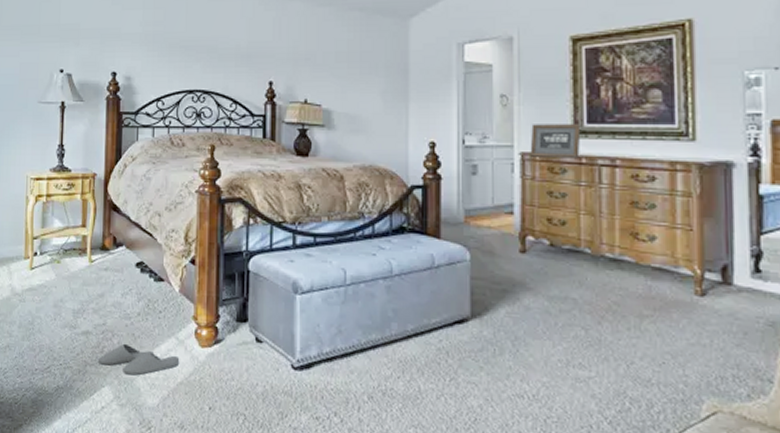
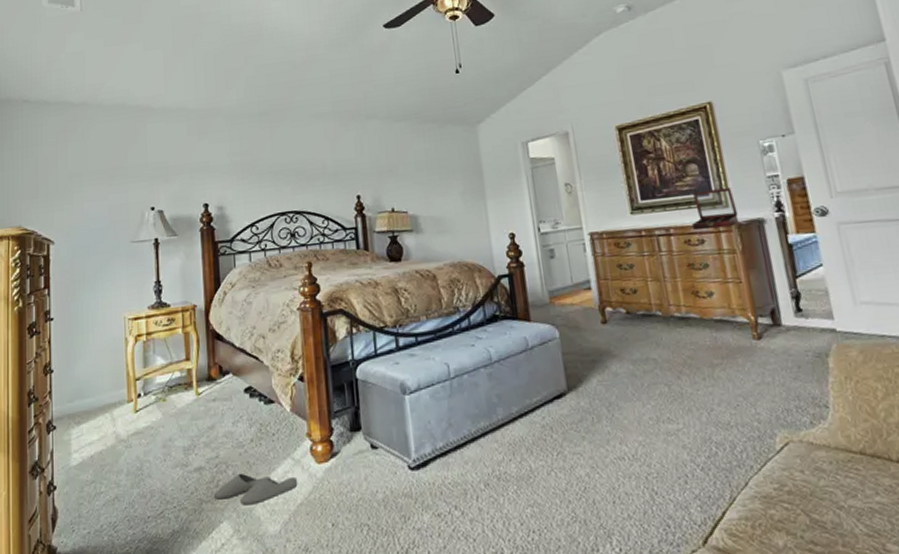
picture frame: present [530,124,581,159] -> none [595,202,640,236]
jewelry box: none [644,121,702,166] -> present [692,187,739,230]

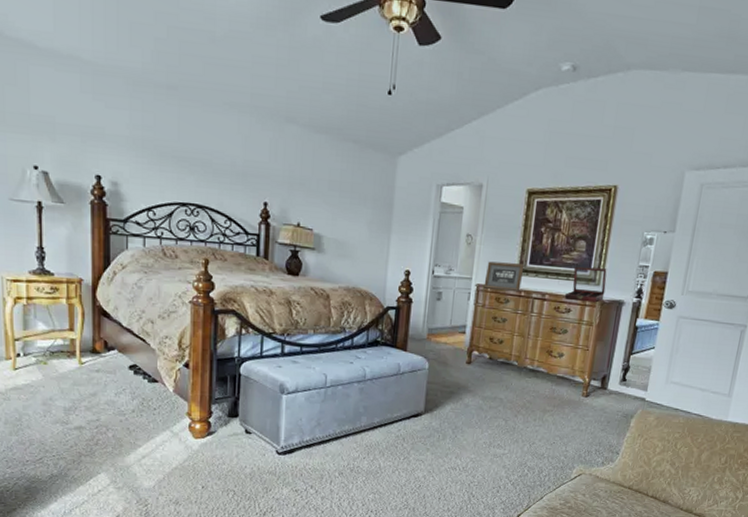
slippers: present [213,473,298,505] -> none [92,436,174,463]
picture frame: none [595,202,640,236] -> present [483,261,525,292]

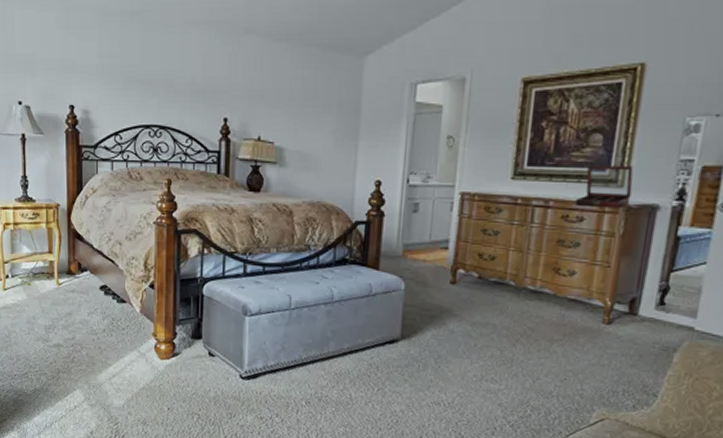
picture frame: present [483,261,525,292] -> none [469,165,521,200]

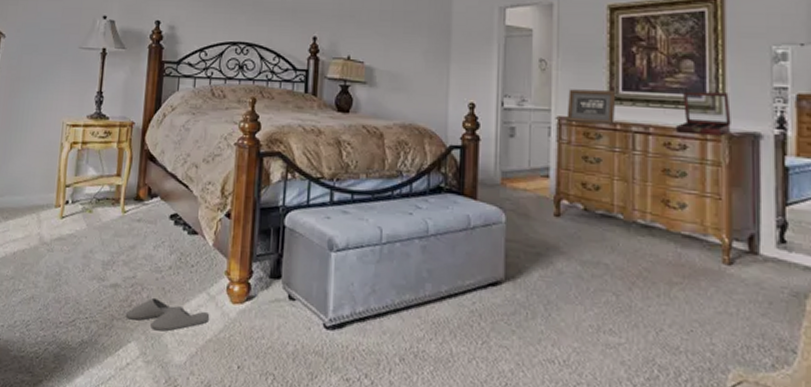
slippers: none [69,355,142,382] -> present [125,297,210,332]
picture frame: none [469,165,521,200] -> present [566,89,616,125]

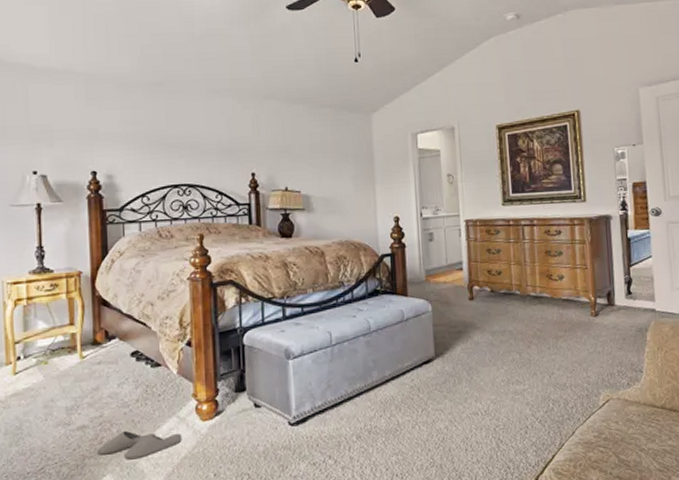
picture frame: present [566,89,616,125] -> none [472,194,508,223]
jewelry box: present [676,91,731,137] -> none [553,187,591,223]

